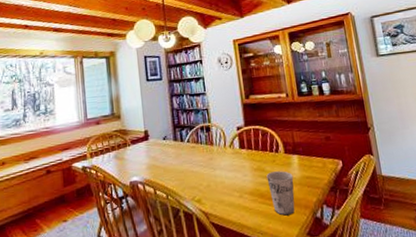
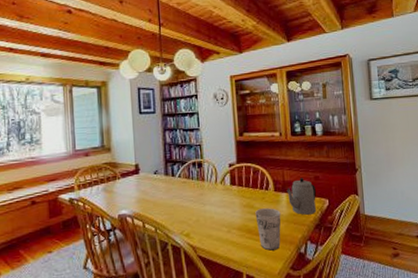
teapot: none [297,139,330,178] -> present [286,178,316,215]

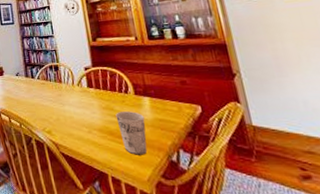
teapot: present [286,178,316,215] -> none [148,82,187,121]

